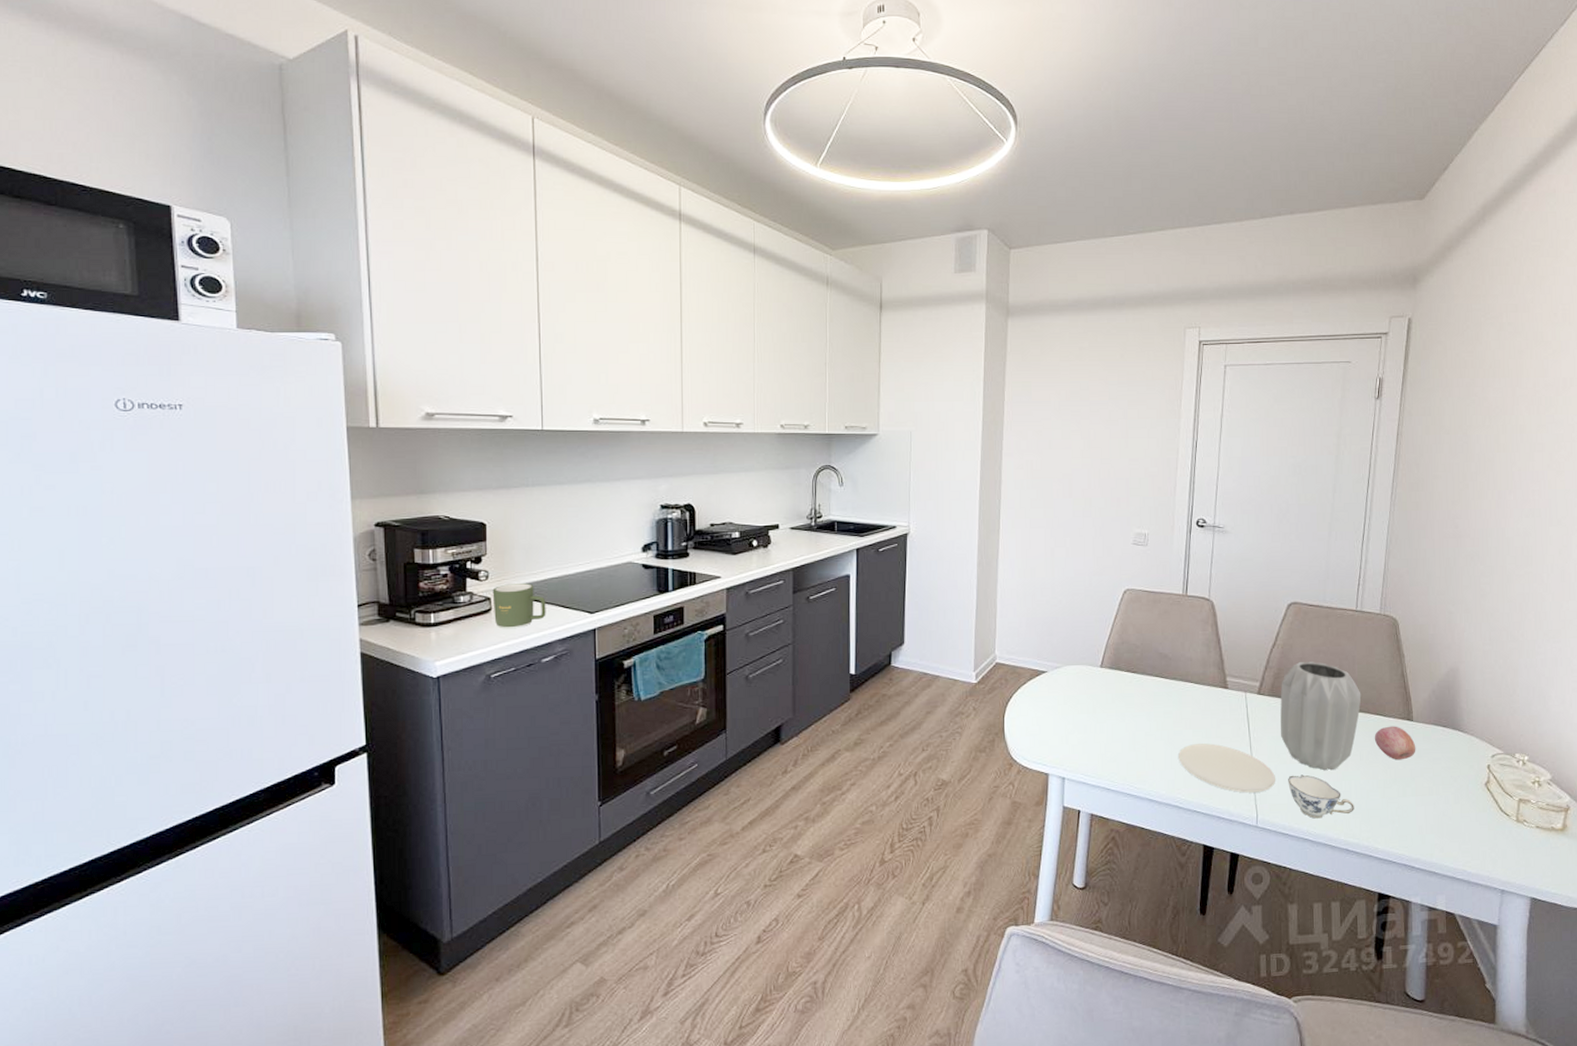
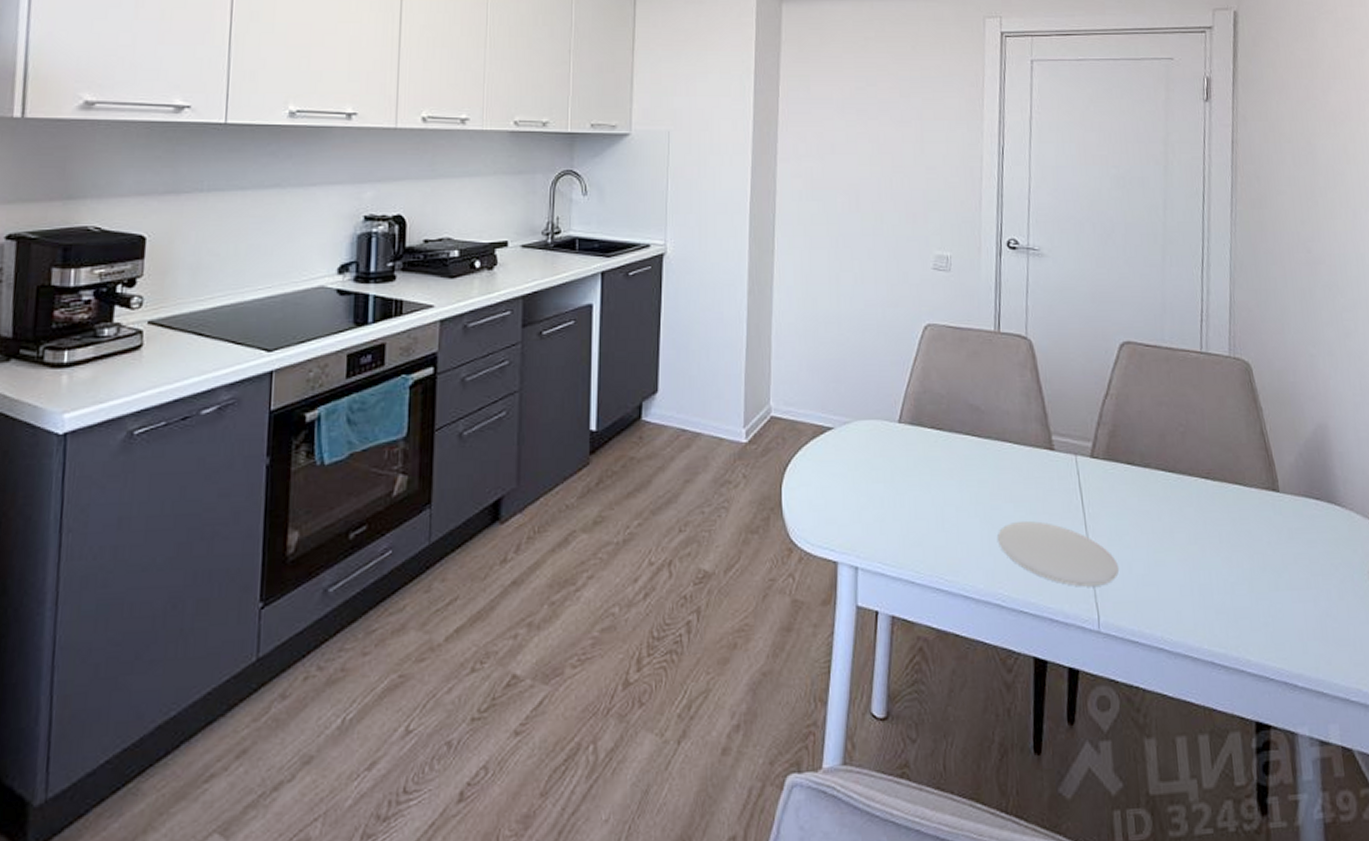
mug: present [492,583,546,629] -> none [145,312,213,372]
vase: present [1280,662,1362,770] -> none [1117,416,1215,556]
teacup: present [1288,774,1354,819] -> none [1134,562,1218,621]
fruit: present [1374,726,1416,760] -> none [1234,498,1286,543]

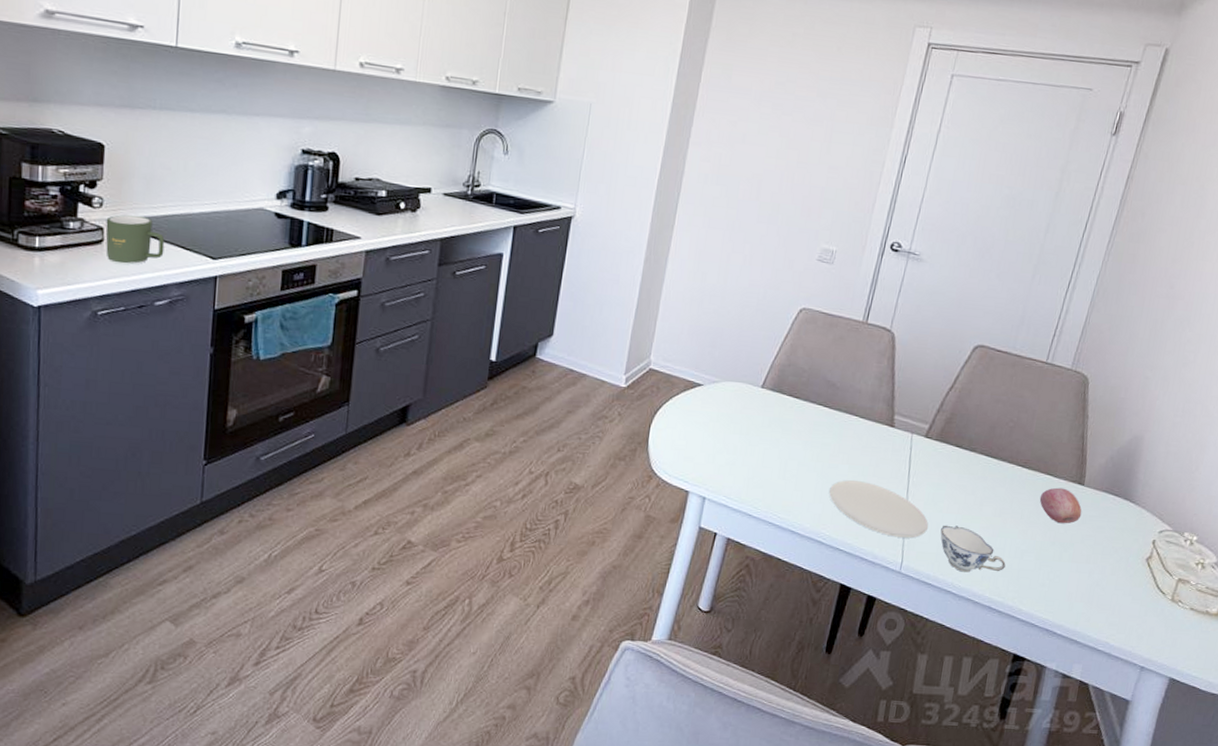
mug: none [145,312,213,372] -> present [105,215,165,265]
teacup: none [1134,562,1218,621] -> present [940,525,1006,573]
fruit: none [1234,498,1286,543] -> present [1039,487,1082,524]

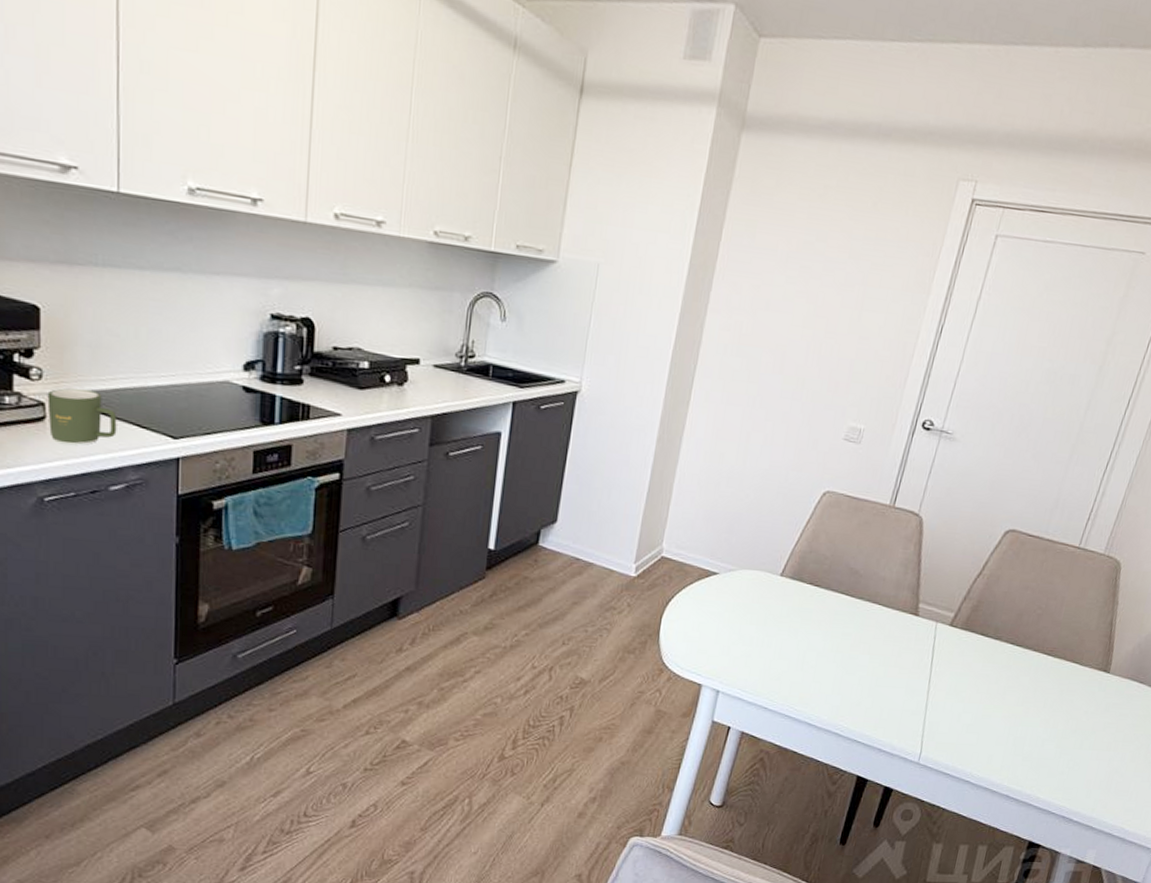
plate: present [829,480,928,538] -> none [848,671,949,729]
teacup: present [940,525,1006,573] -> none [961,715,1026,762]
fruit: present [1039,487,1082,524] -> none [1063,675,1106,712]

